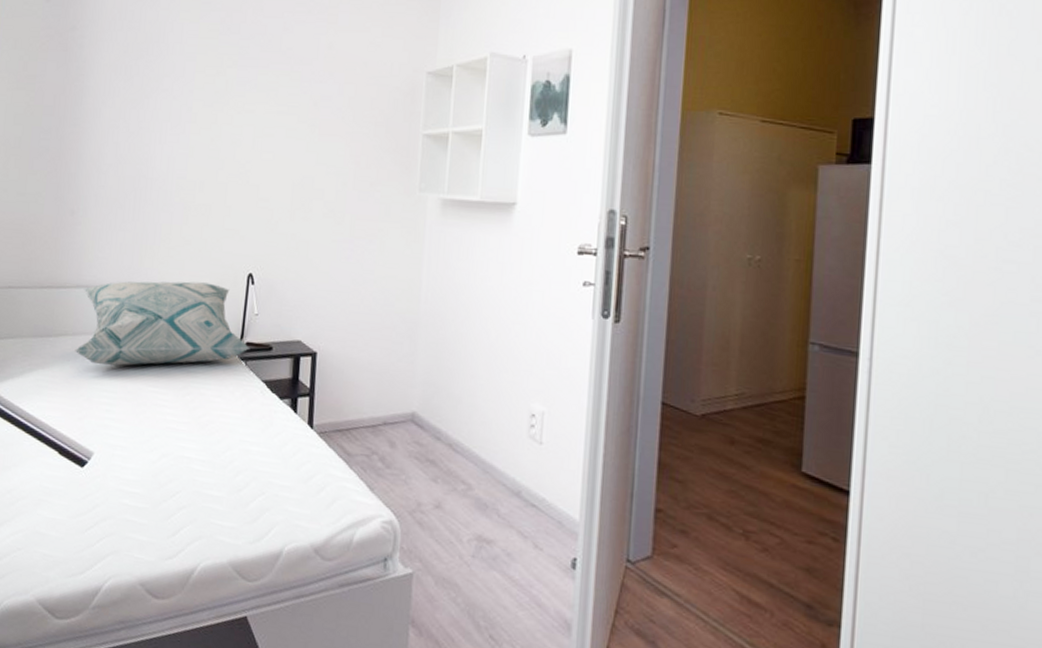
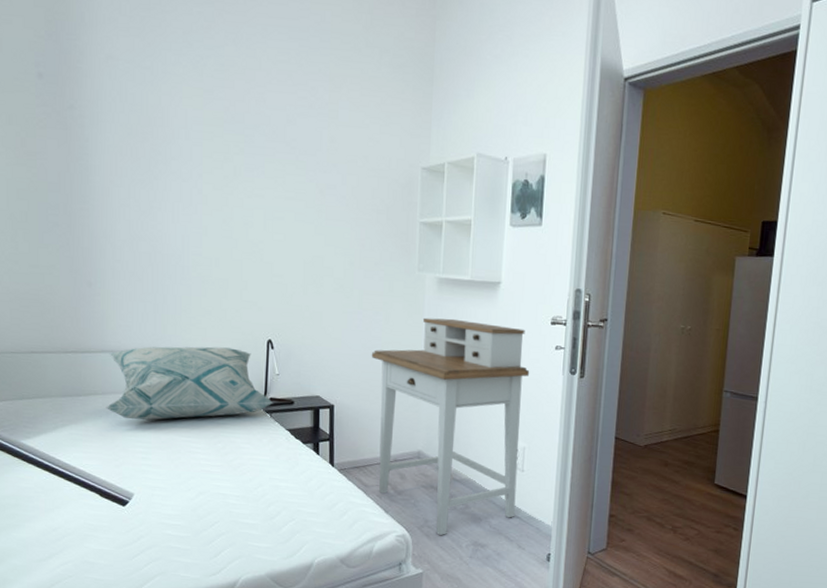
desk: none [361,247,551,525] -> present [371,317,530,535]

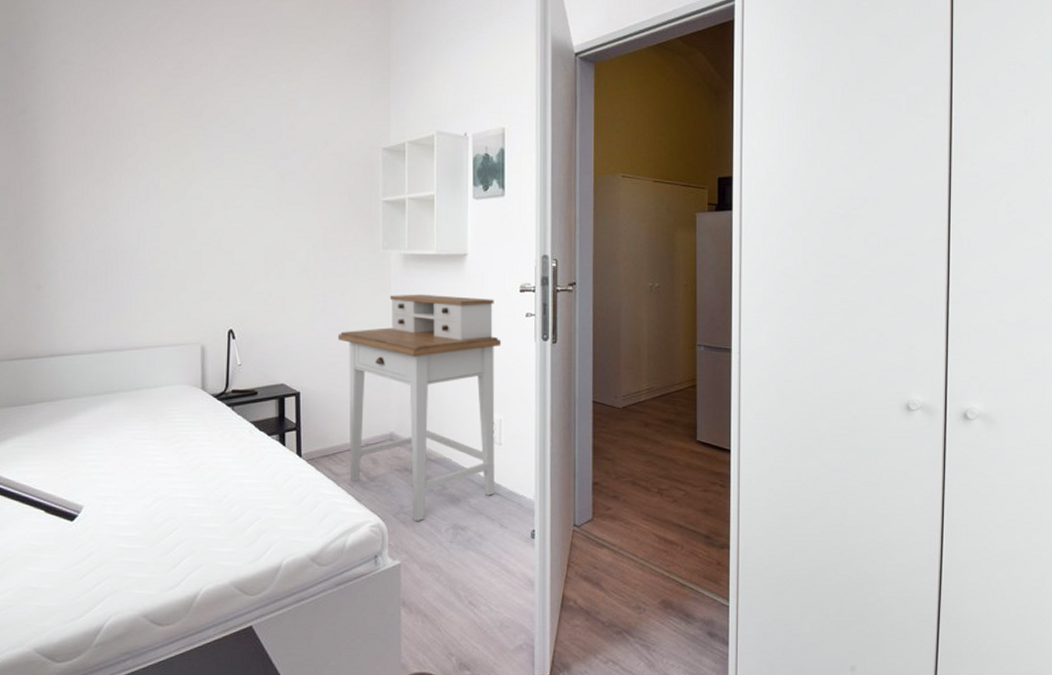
decorative pillow: present [106,346,274,420] -> none [53,341,236,424]

